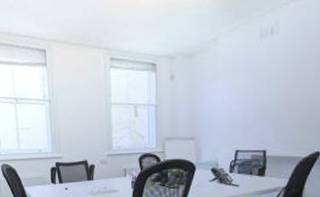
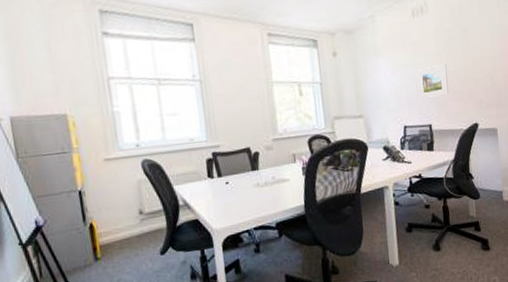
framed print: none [256,87,292,124] -> present [417,63,449,98]

